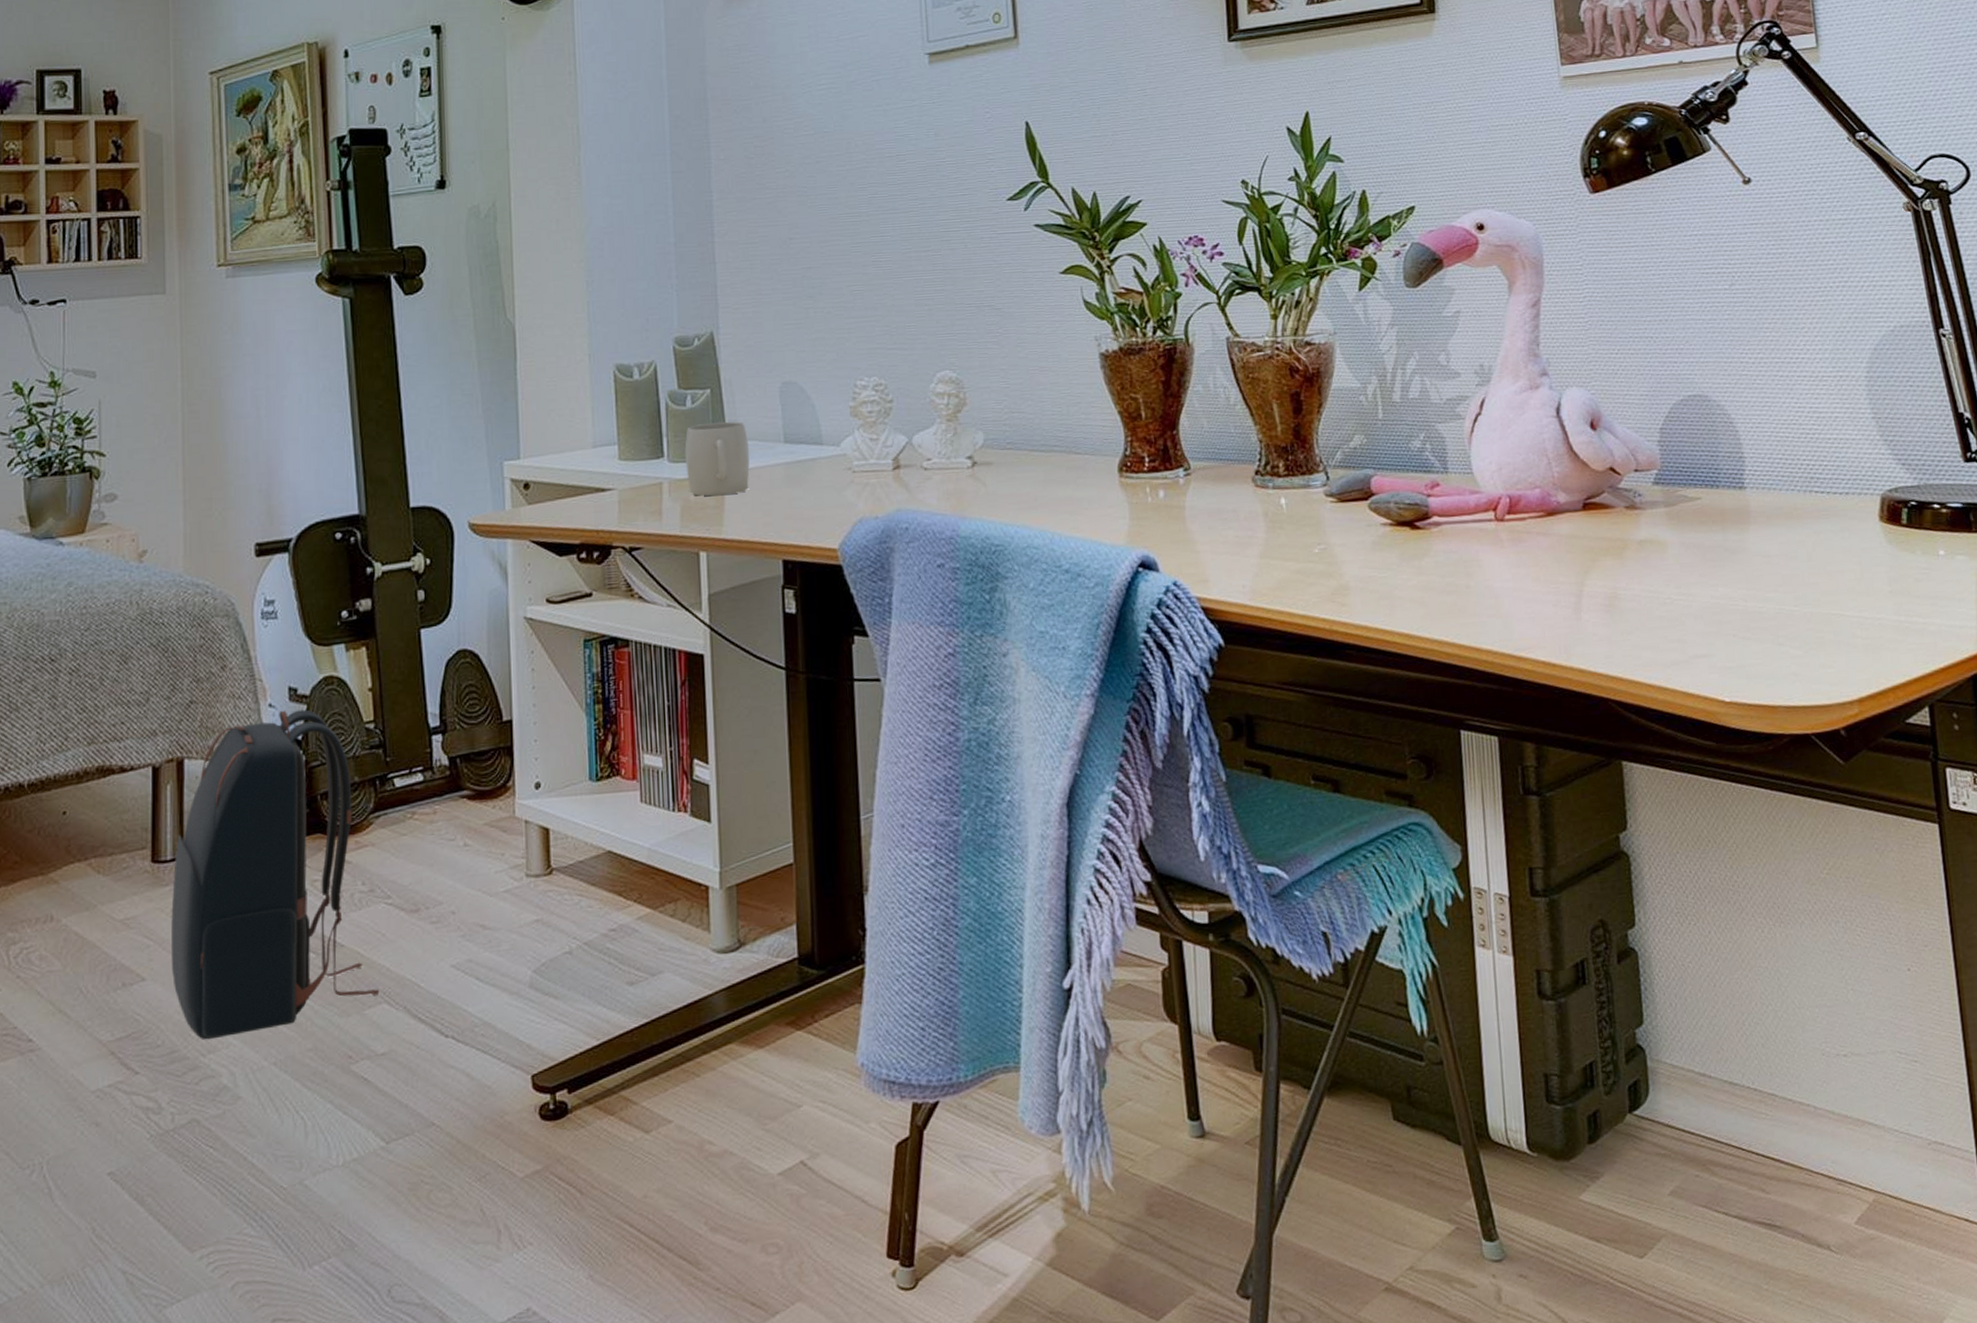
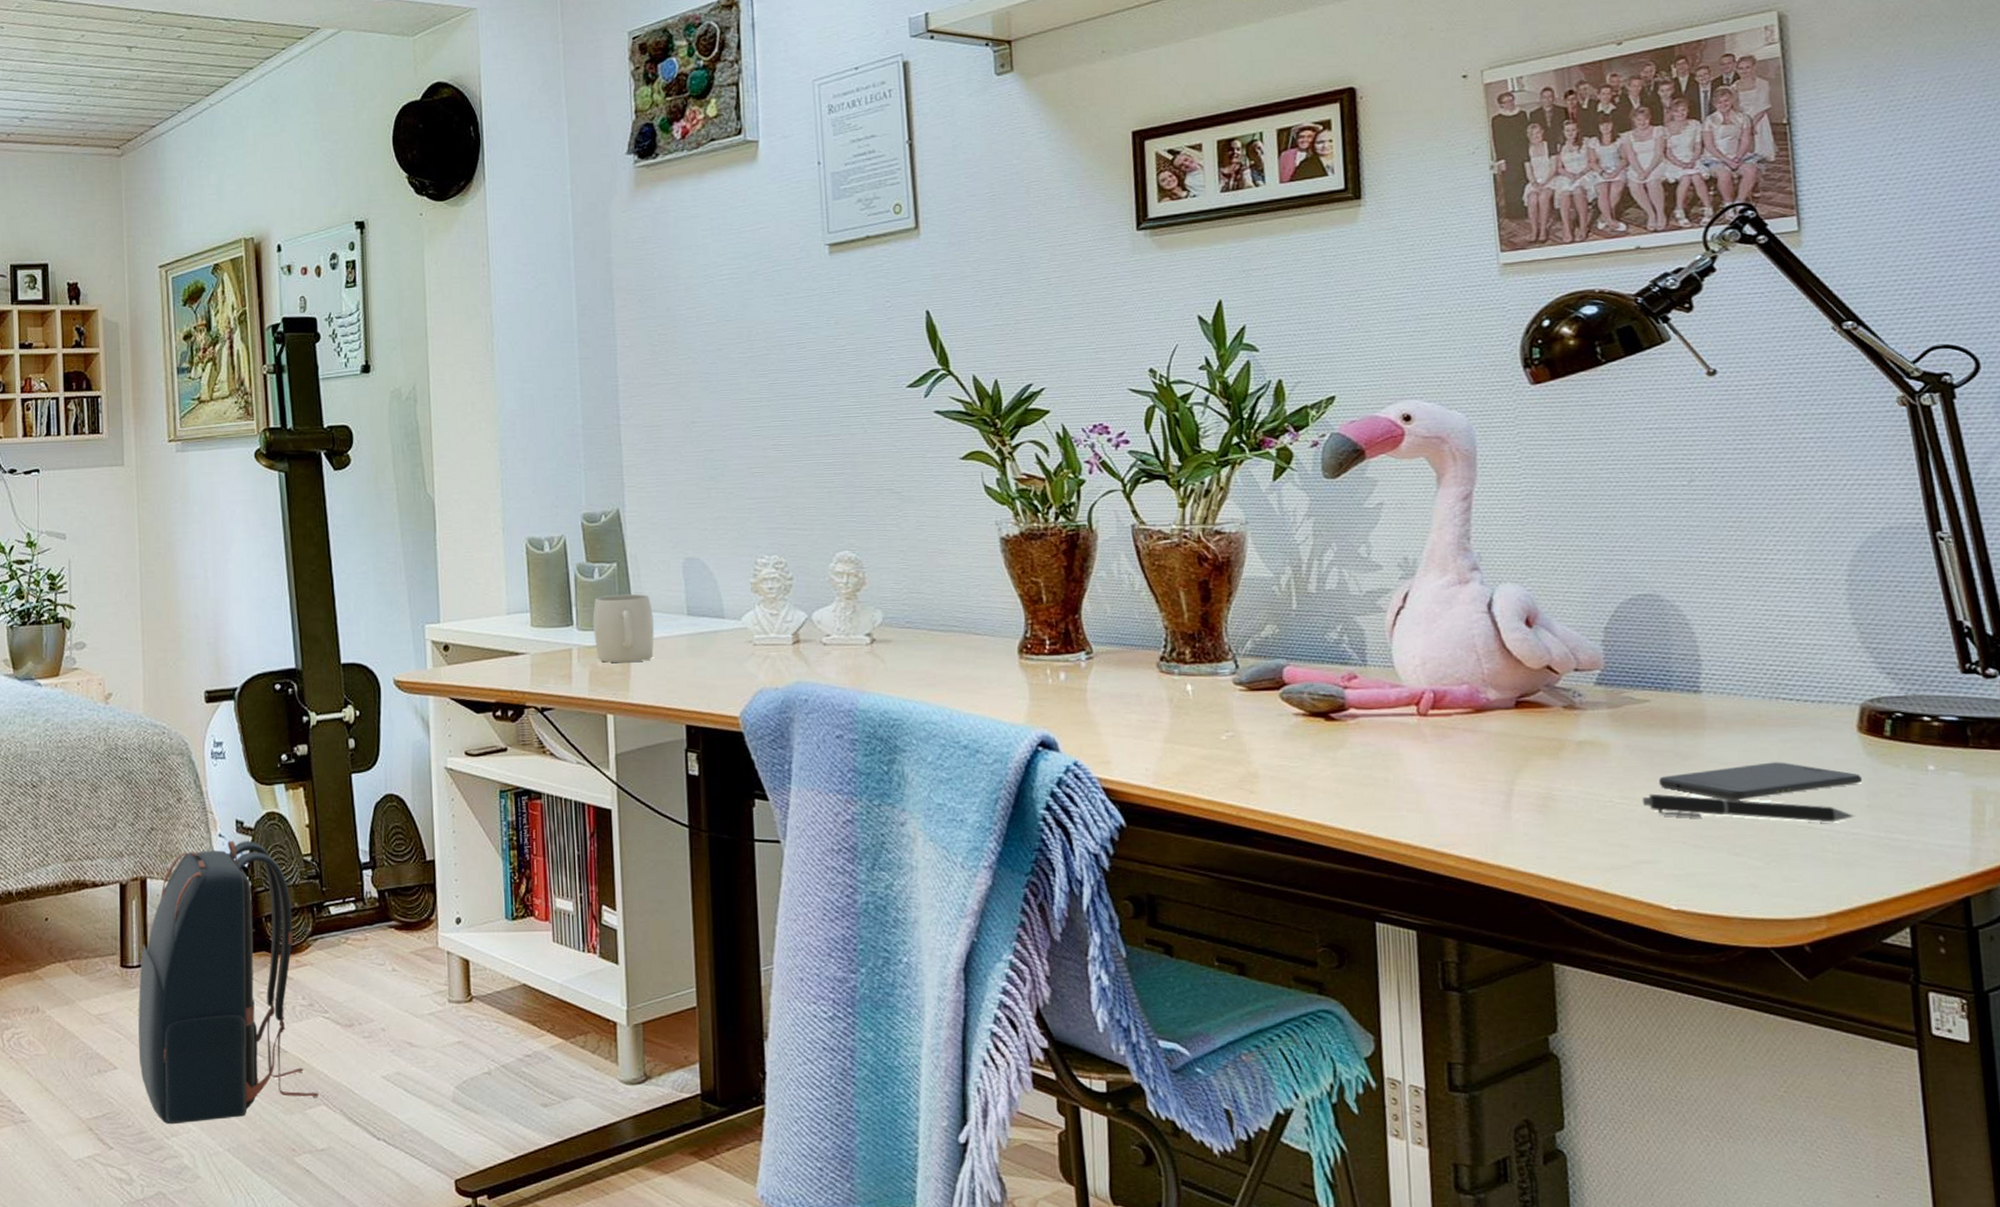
pen: none [1696,588,1880,611] -> present [1642,793,1856,823]
smartphone: none [1710,553,1885,593] -> present [1658,762,1863,801]

